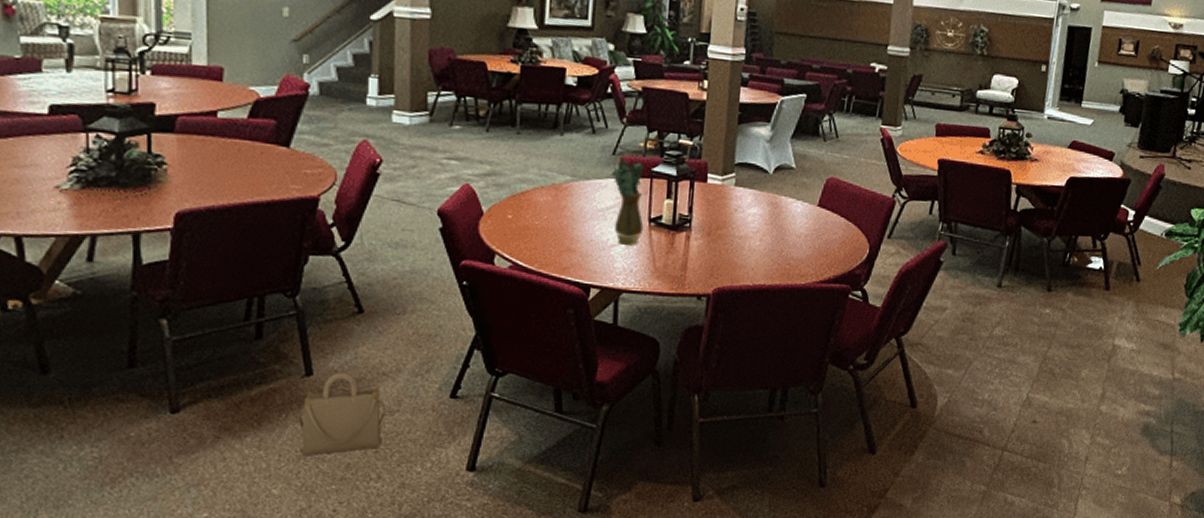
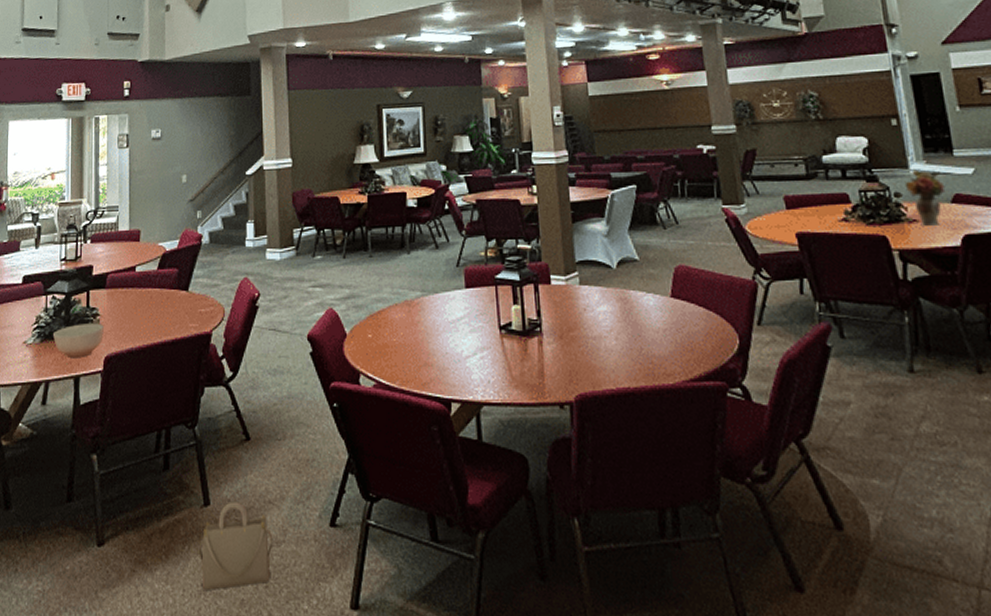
bowl: none [100,171,173,212] -> present [53,323,104,359]
vase: present [611,157,644,245] -> none [457,268,496,355]
flower arrangement: none [1036,114,1067,166] -> present [904,169,946,226]

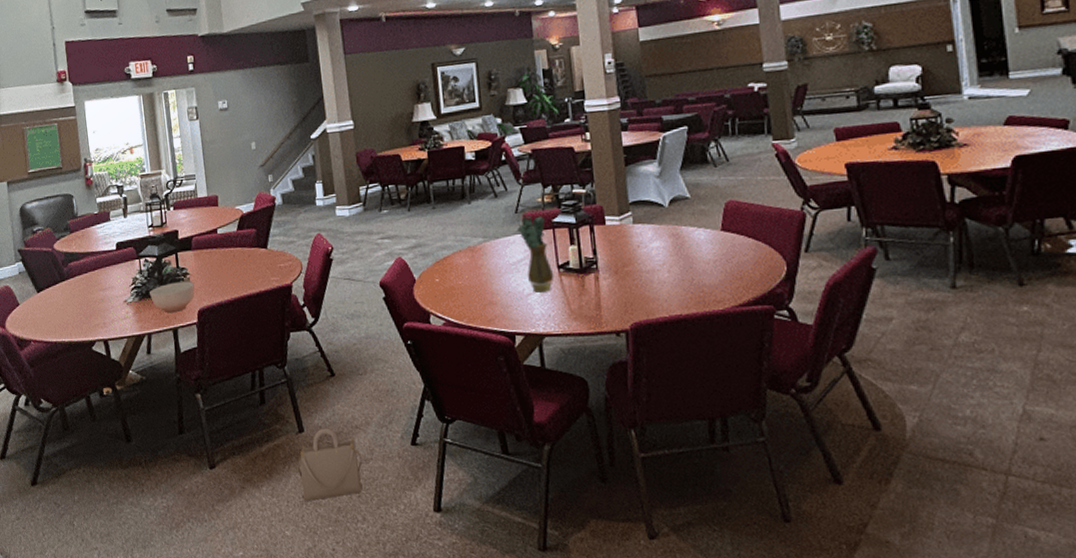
vase: none [457,268,496,355] -> present [517,214,555,293]
flower arrangement: present [904,169,946,226] -> none [957,94,999,150]

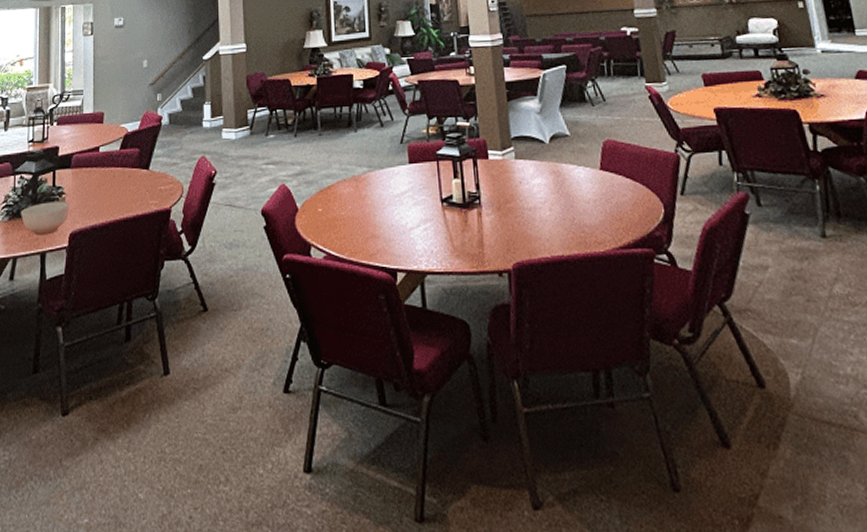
handbag: present [297,428,363,501] -> none [158,370,230,457]
vase: present [517,214,555,293] -> none [401,145,438,227]

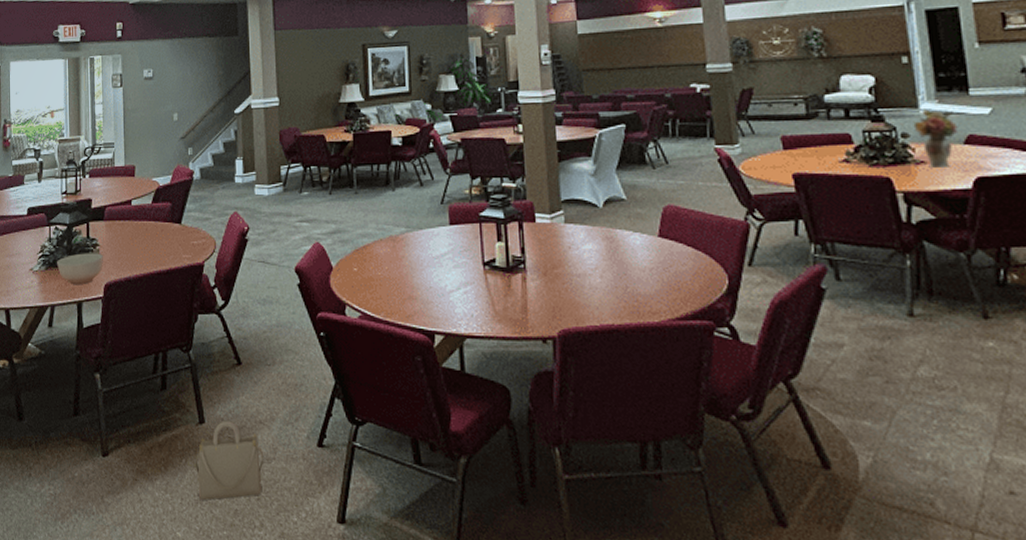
handbag: none [158,370,230,457] -> present [194,420,264,500]
flower arrangement: none [812,48,850,100] -> present [913,109,959,168]

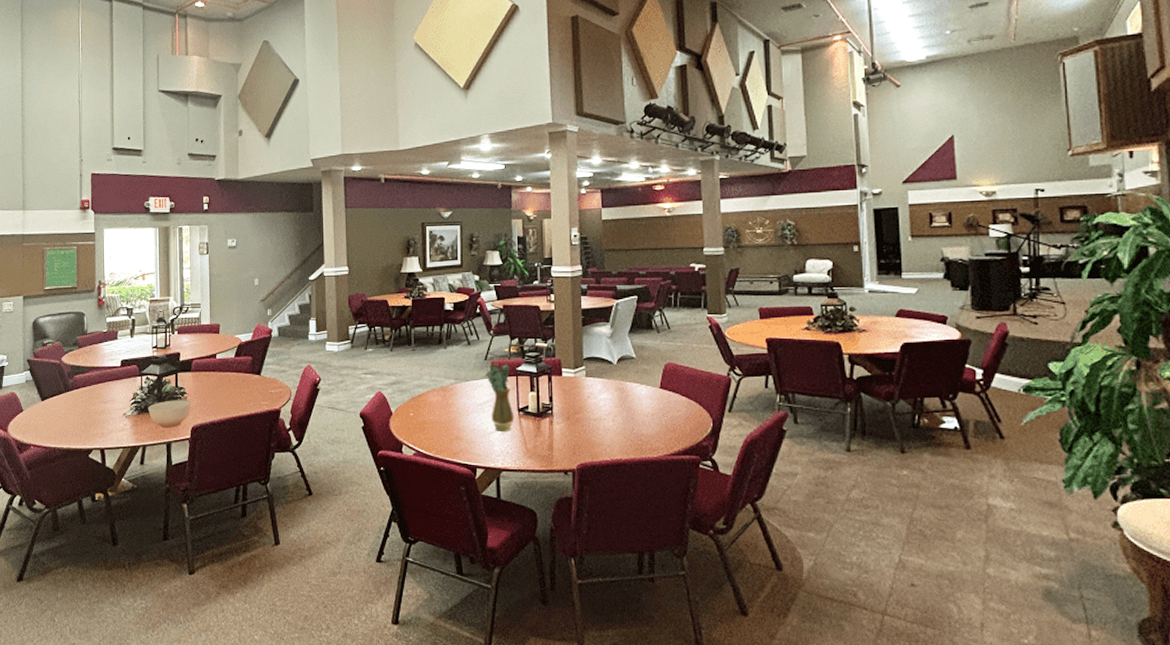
handbag: present [194,420,264,500] -> none [270,542,331,609]
vase: none [441,206,479,290] -> present [485,361,515,431]
flower arrangement: present [913,109,959,168] -> none [859,288,892,335]

